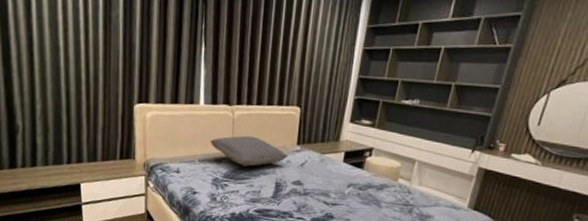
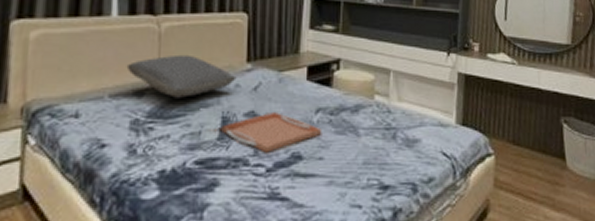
serving tray: none [274,183,352,211] -> present [220,112,322,153]

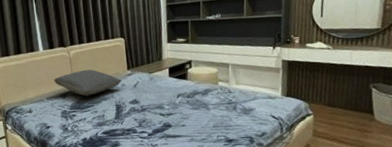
serving tray: present [220,112,322,153] -> none [115,99,183,125]

